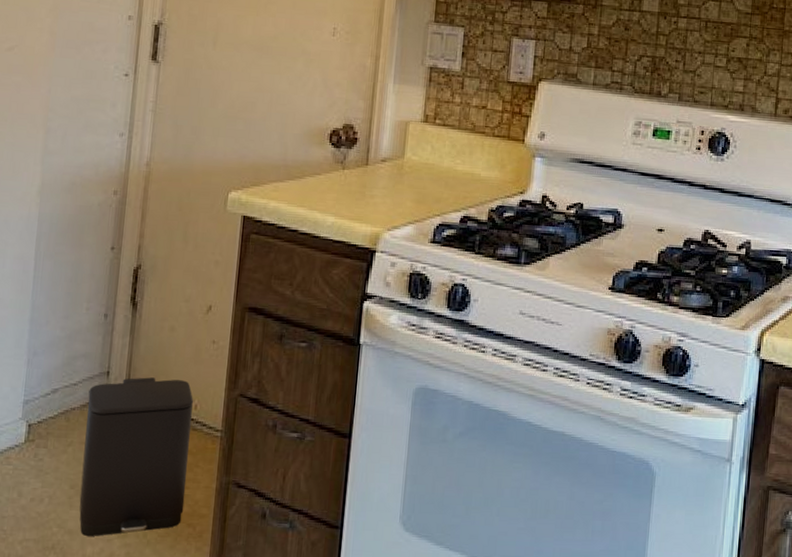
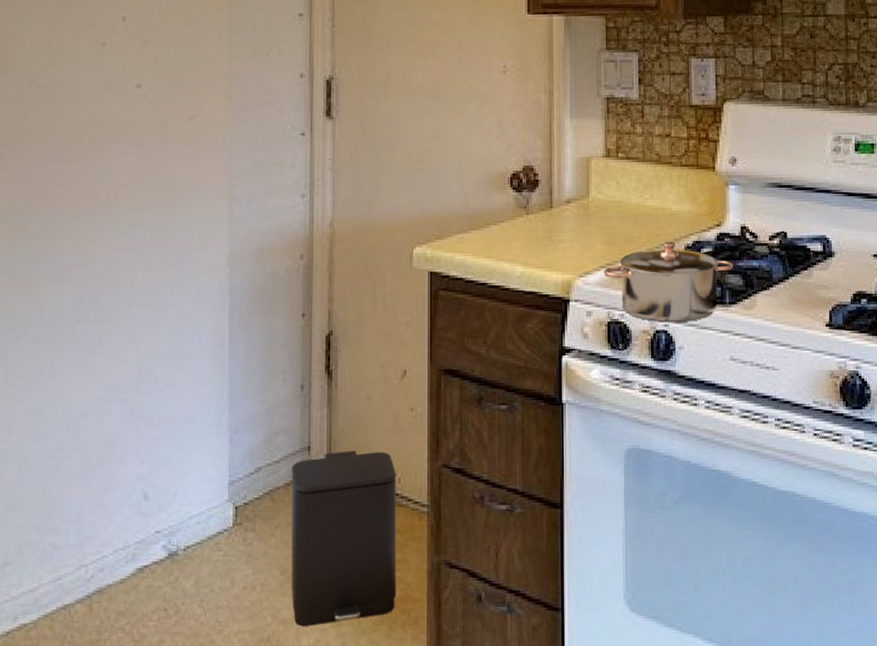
cooking pot: none [410,204,531,278] -> present [603,241,733,323]

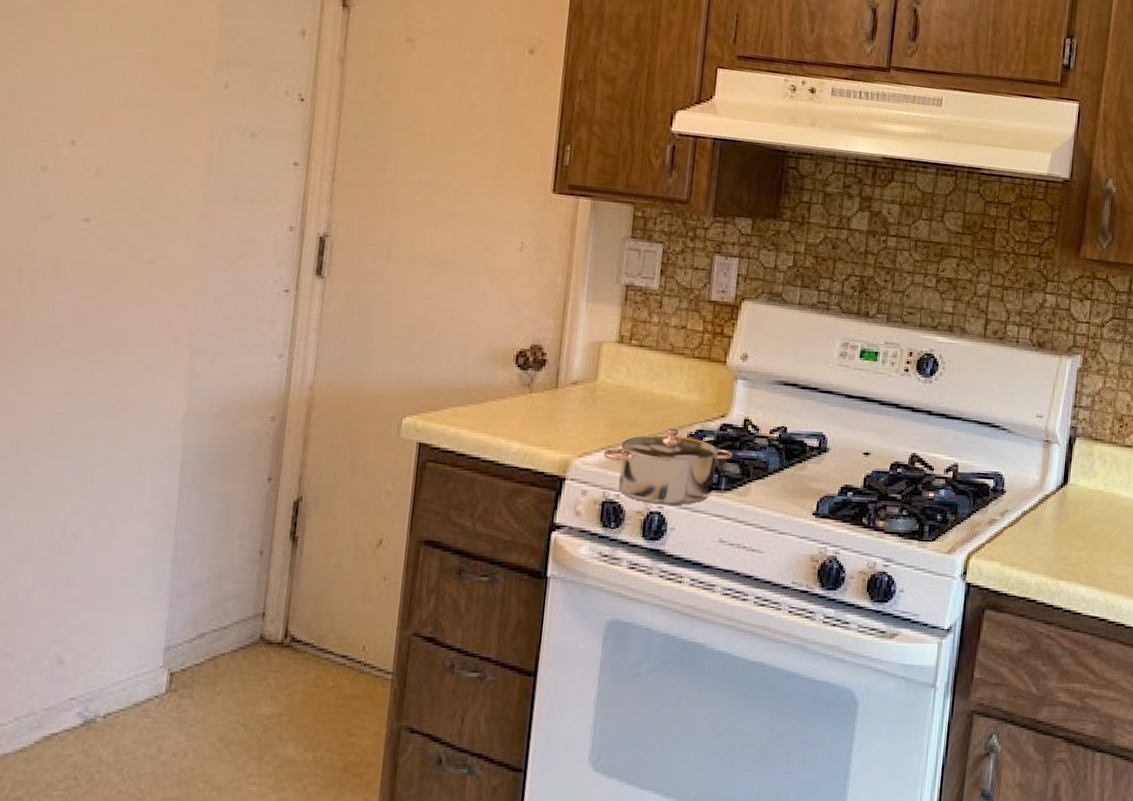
pedal bin: present [291,451,397,626] -> none [229,618,362,791]

